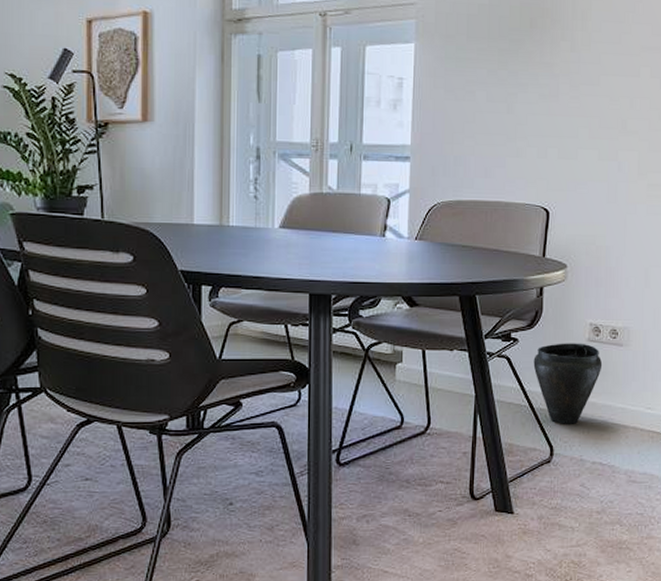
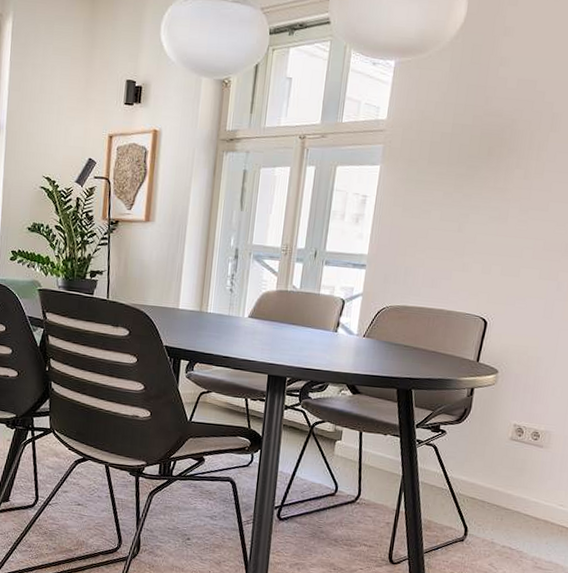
vase: present [533,343,603,424] -> none [457,438,522,511]

